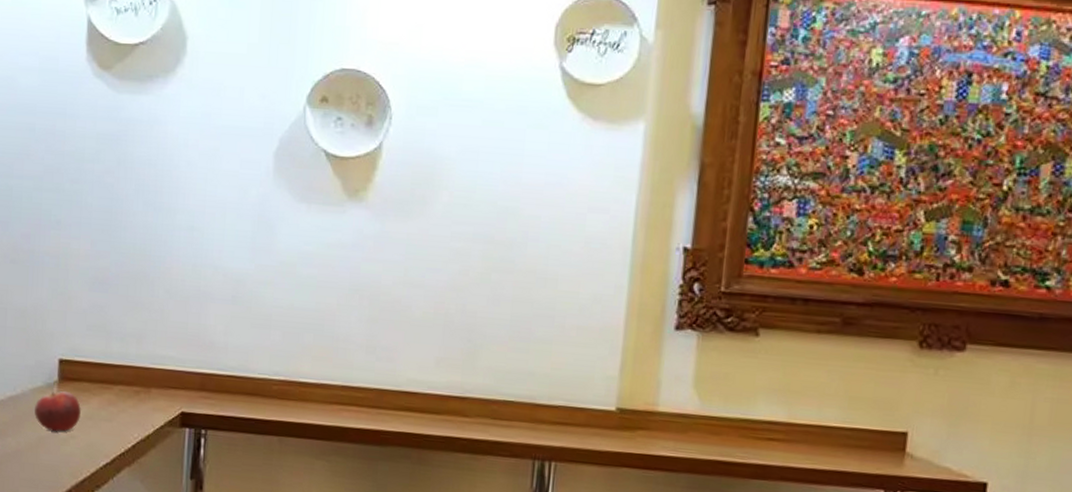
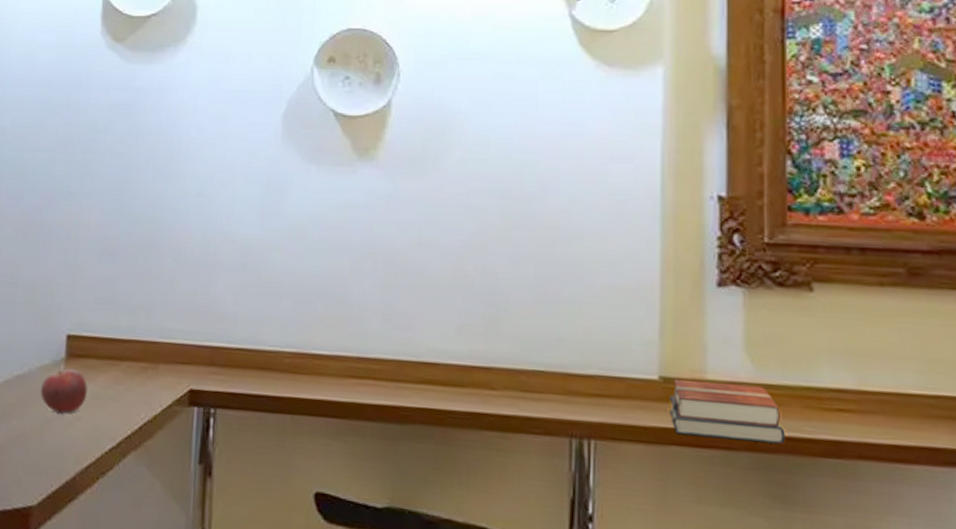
books: none [623,410,722,467] -> present [669,378,785,444]

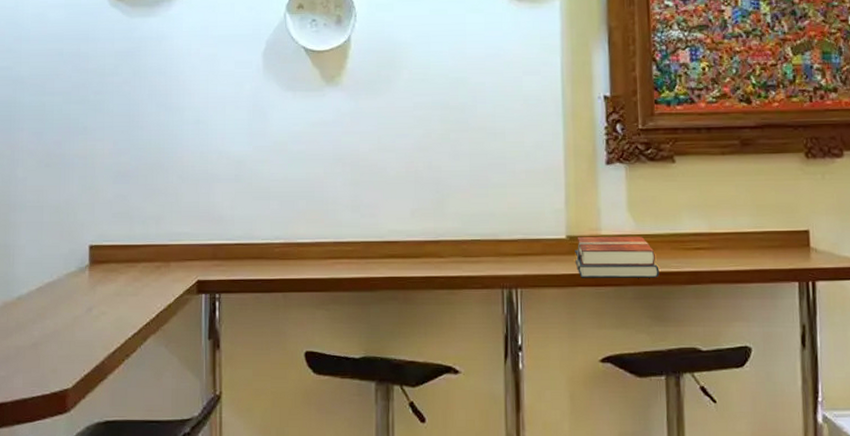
fruit: present [41,369,88,413] -> none [70,273,110,309]

